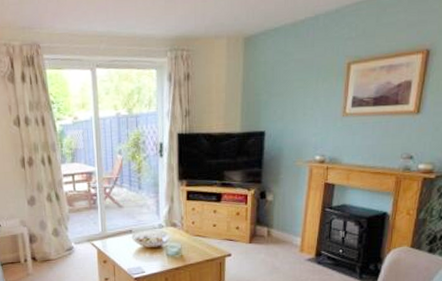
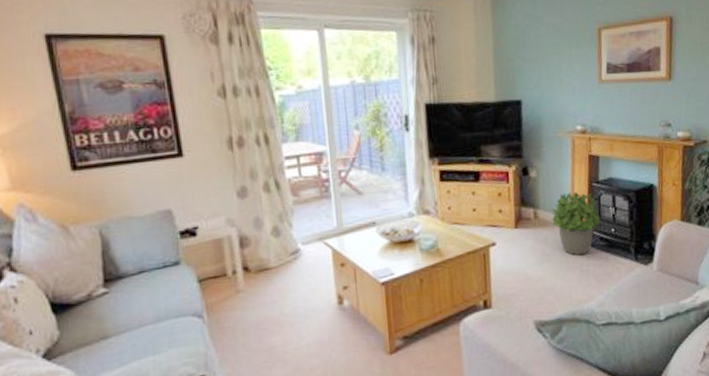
potted plant: none [283,215,329,271] -> present [551,191,600,256]

